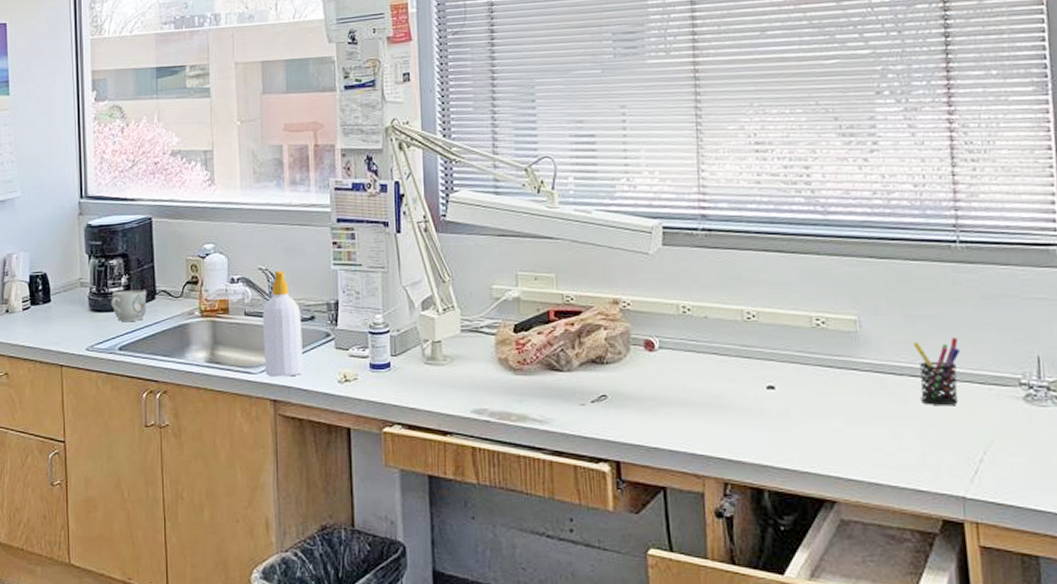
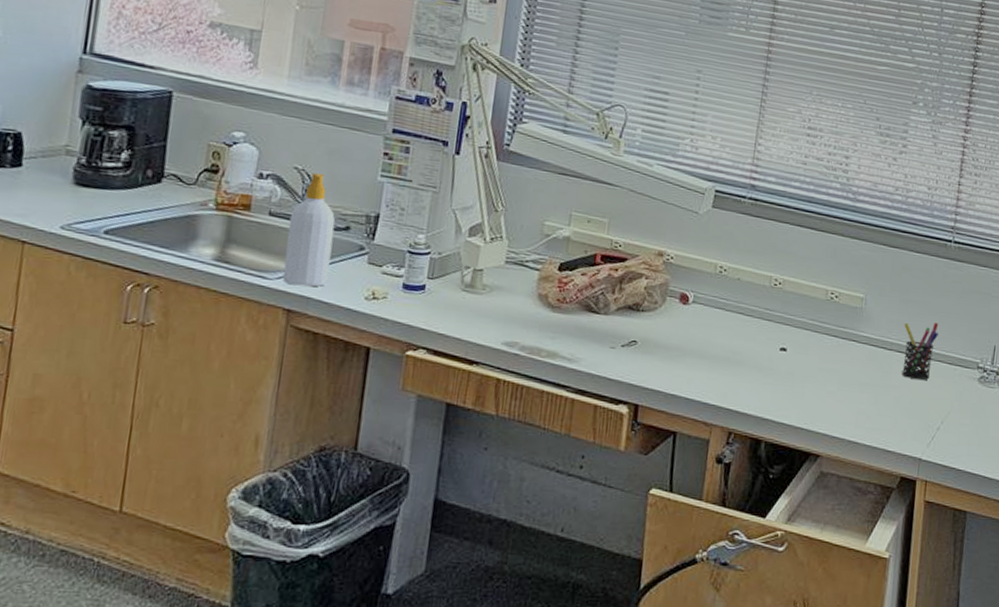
mug: present [111,290,146,321] -> none [103,167,151,204]

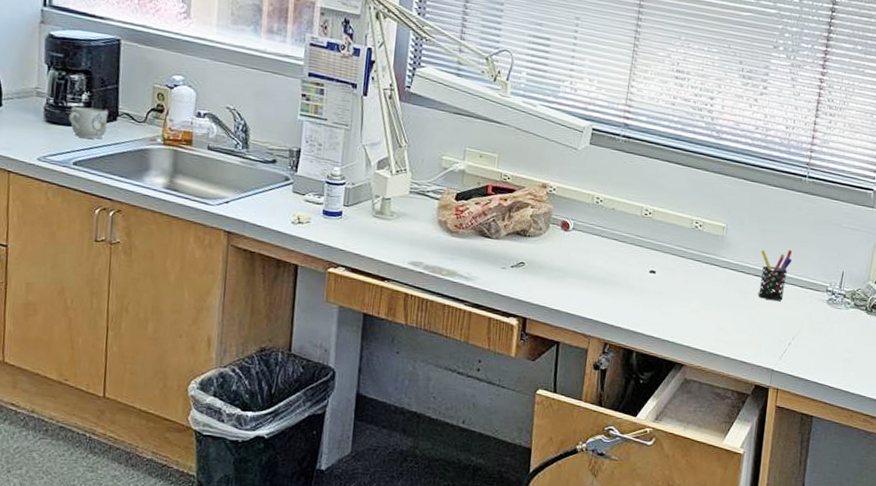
mug: none [103,167,151,204] -> present [69,106,107,139]
soap bottle: present [282,173,335,287] -> none [222,113,264,212]

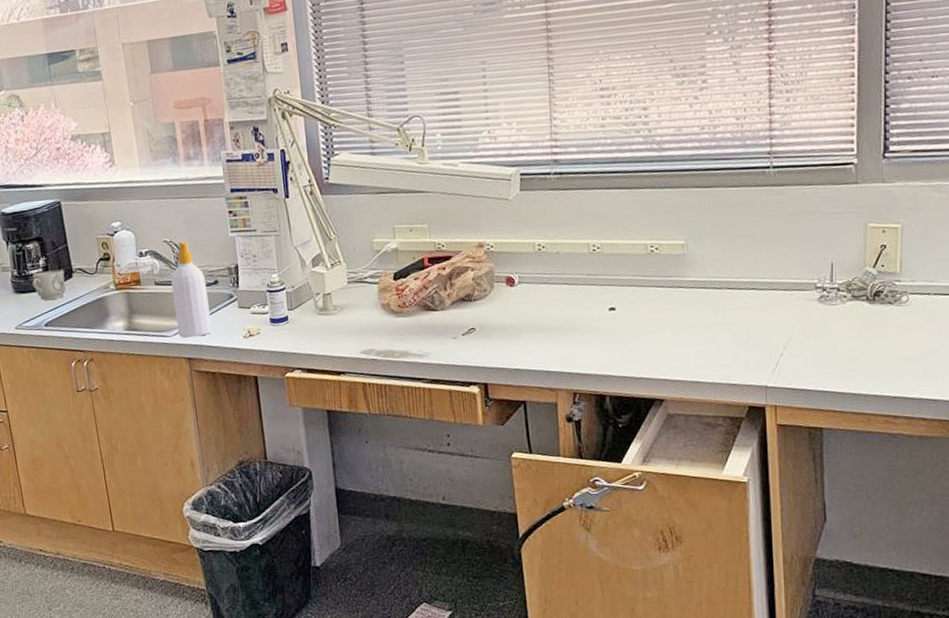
soap bottle: none [222,113,264,212] -> present [171,242,212,338]
pen holder: present [758,249,793,301] -> none [731,252,768,312]

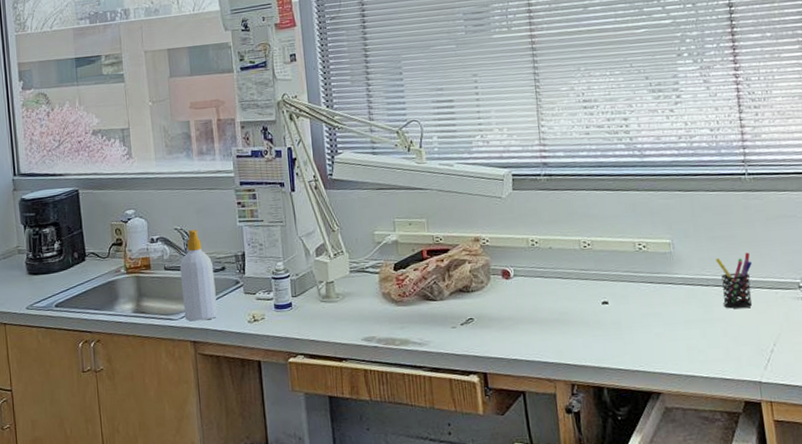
mug: present [32,269,66,300] -> none [46,253,78,282]
pen holder: none [731,252,768,312] -> present [715,252,753,309]

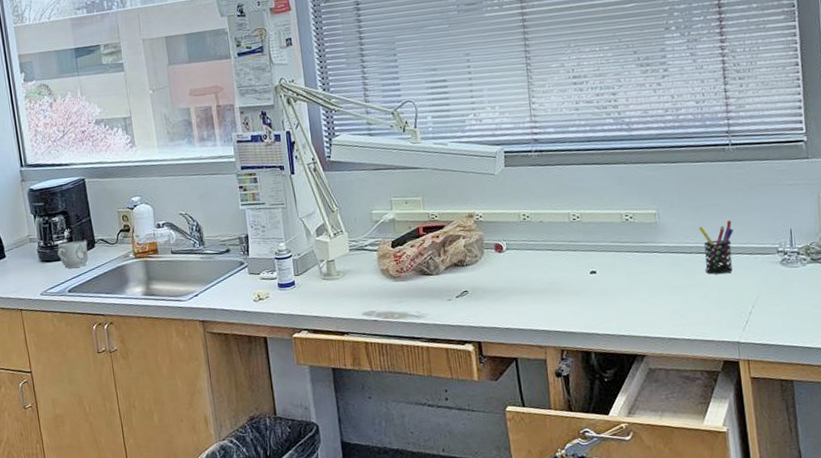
mug: none [46,253,78,282] -> present [57,240,88,268]
soap bottle: present [179,230,218,321] -> none [186,214,224,302]

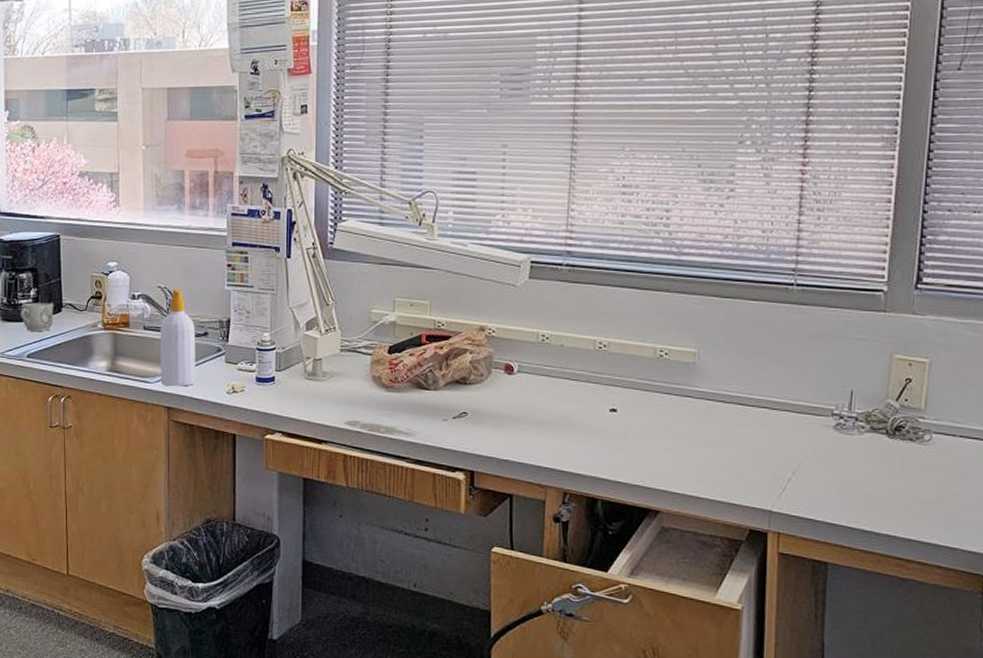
soap bottle: none [186,214,224,302] -> present [160,290,196,387]
pen holder: present [699,220,734,274] -> none [743,371,784,431]

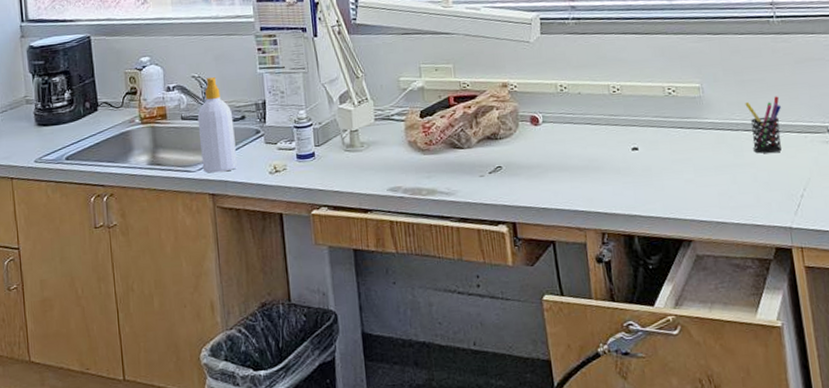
mug: present [21,302,53,331] -> none [56,103,90,133]
pen holder: none [743,371,784,431] -> present [745,96,783,154]

